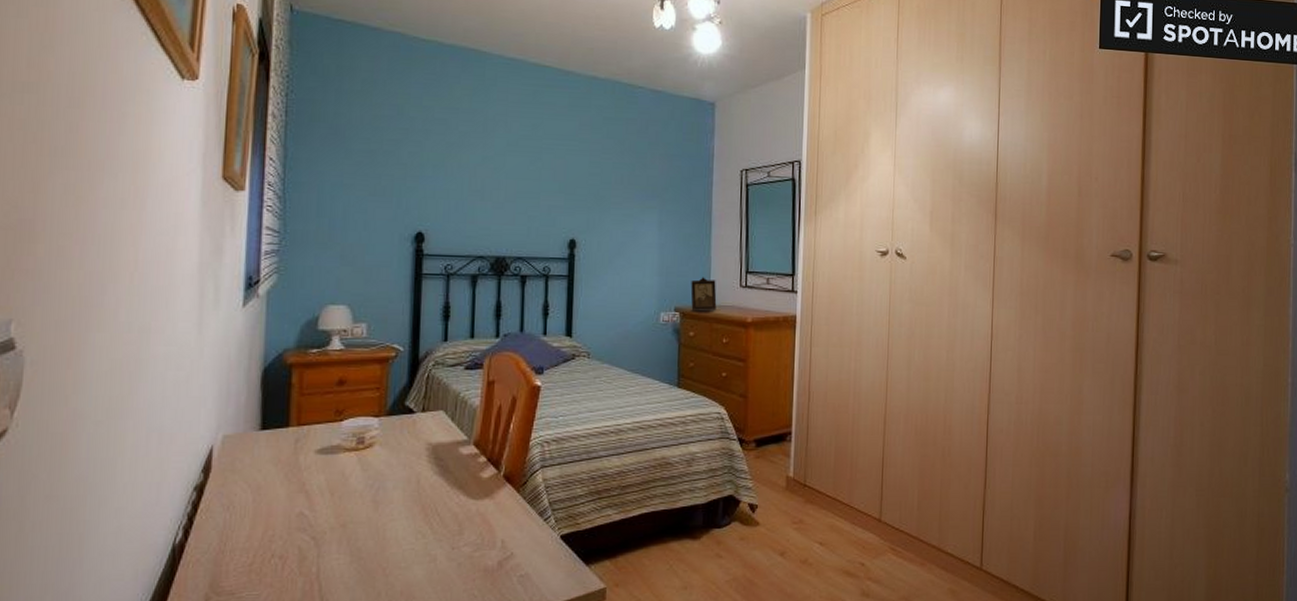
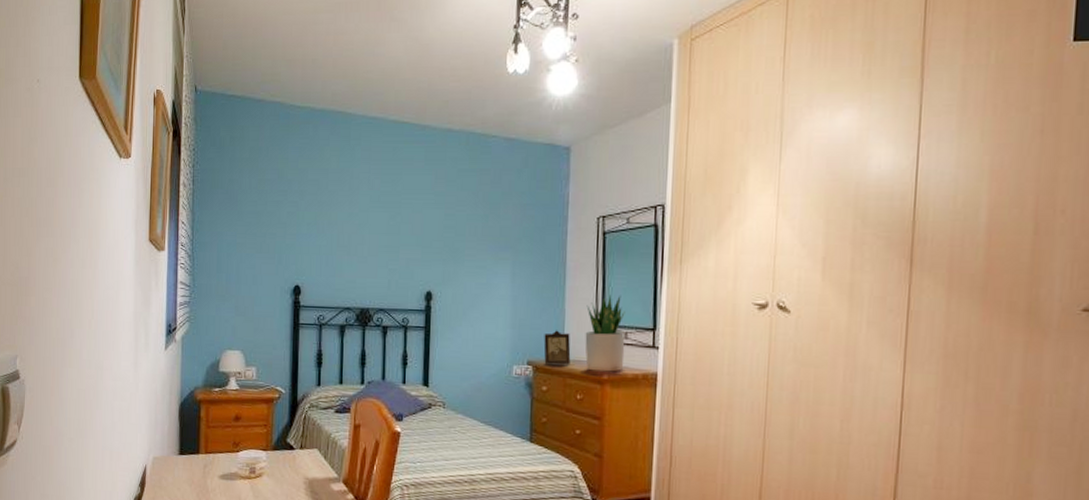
planter: none [730,242,767,316] -> present [585,294,625,372]

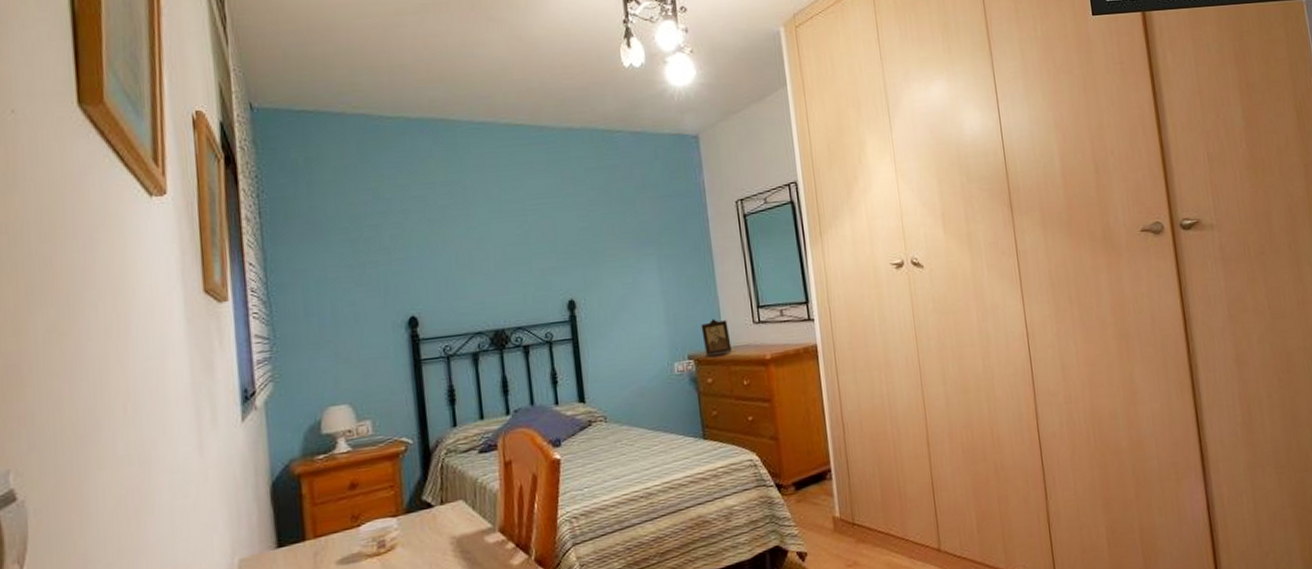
planter: present [585,294,625,372] -> none [739,273,784,354]

